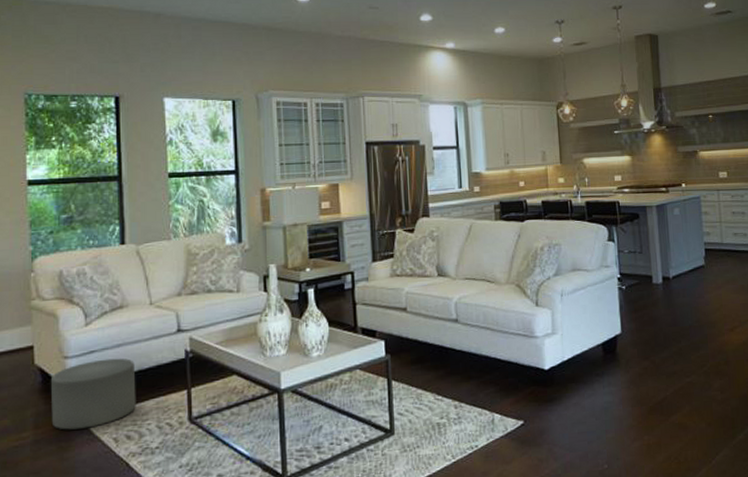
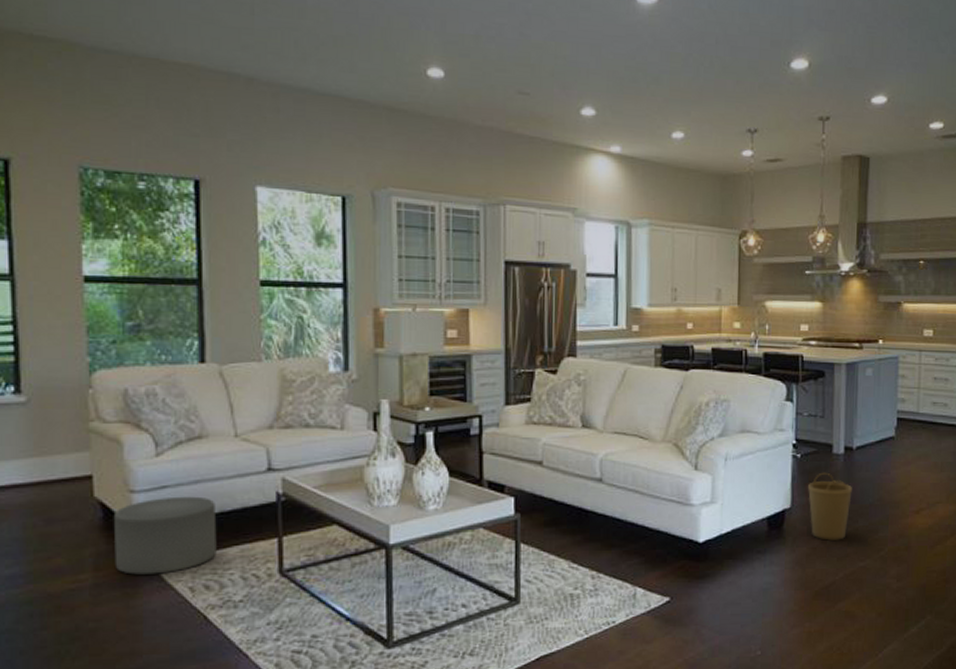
basket: none [634,300,673,361] -> present [808,472,852,542]

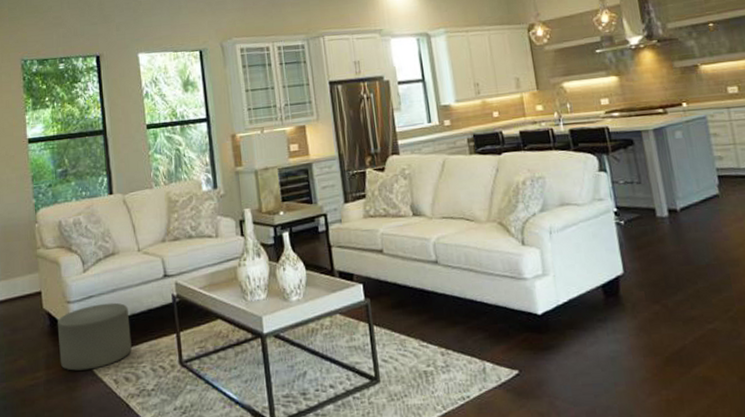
basket: present [808,472,852,542] -> none [637,236,687,305]

